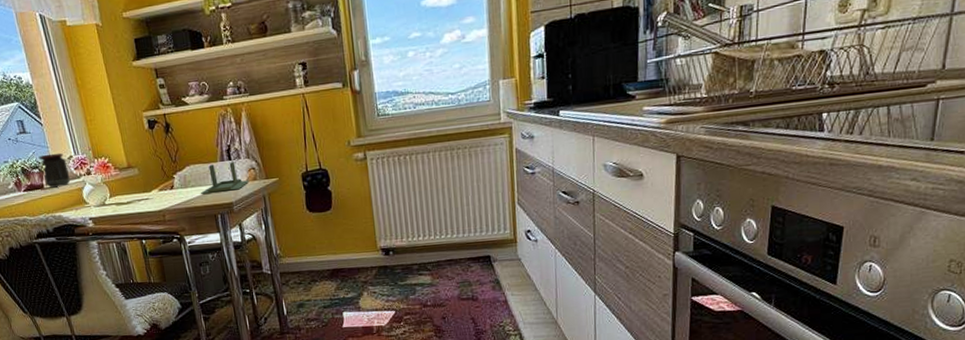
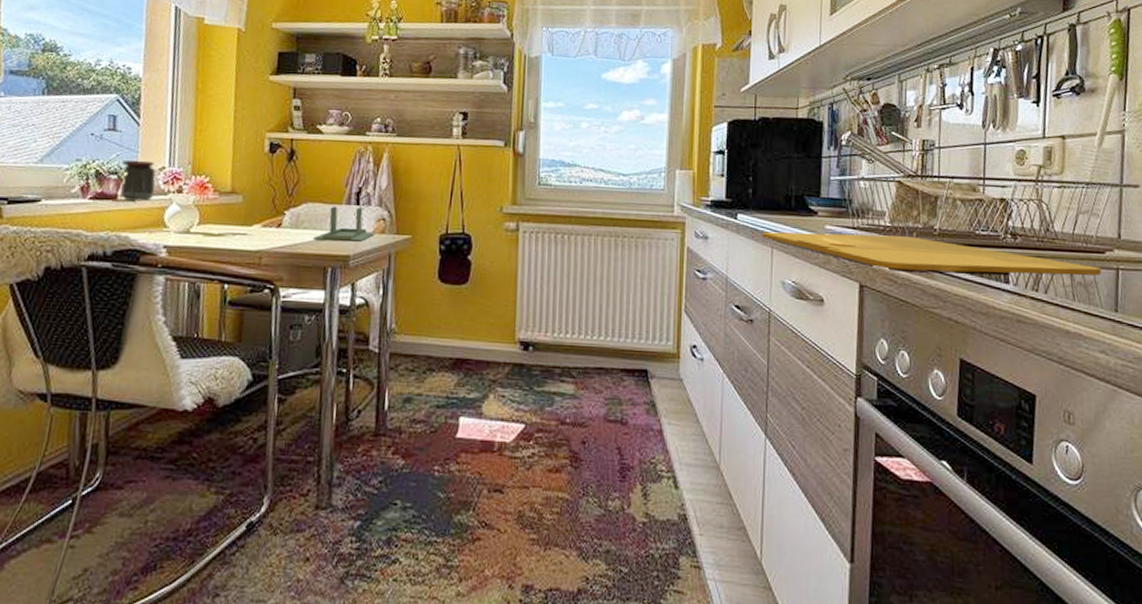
cutting board: none [583,100,921,138] -> present [762,231,1102,277]

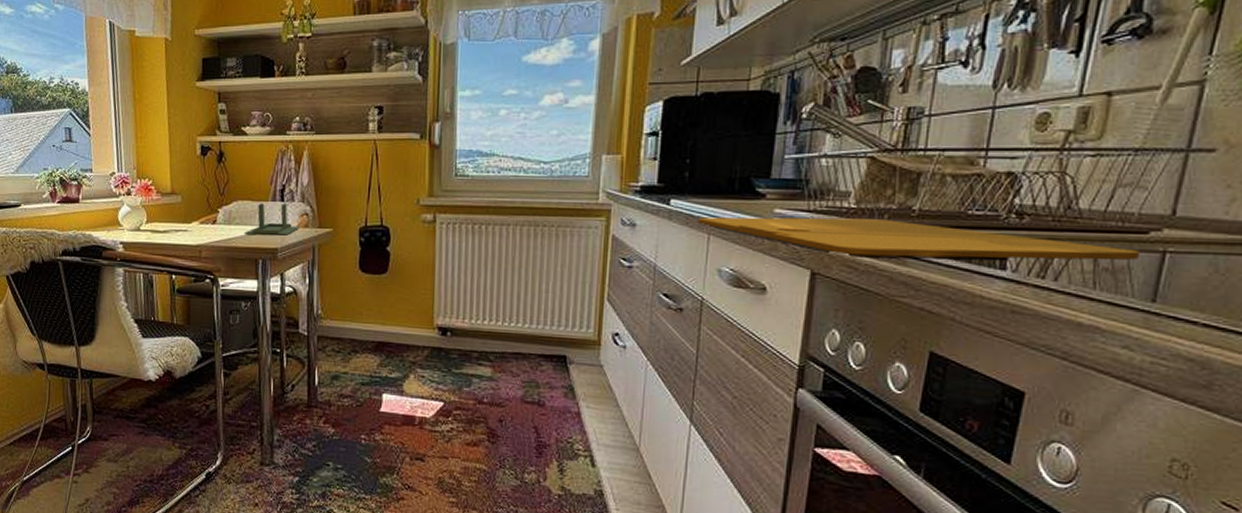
jar: present [121,160,156,202] -> none [80,167,109,204]

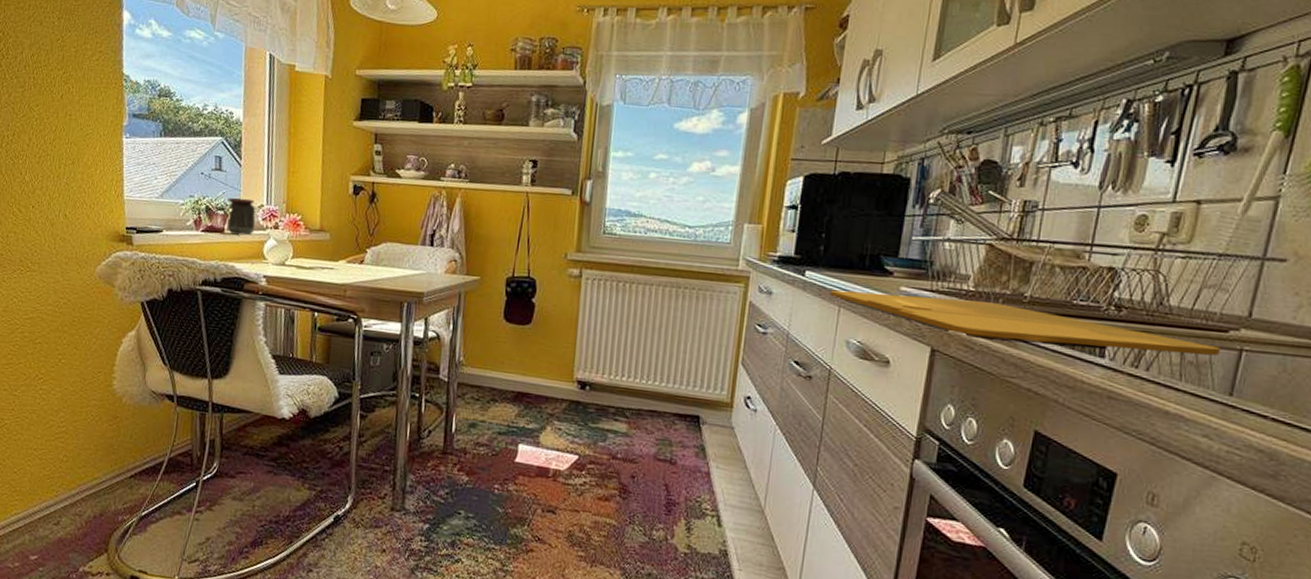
jar: none [80,167,109,204] -> present [227,197,256,236]
napkin holder: present [245,203,300,235] -> none [392,246,448,280]

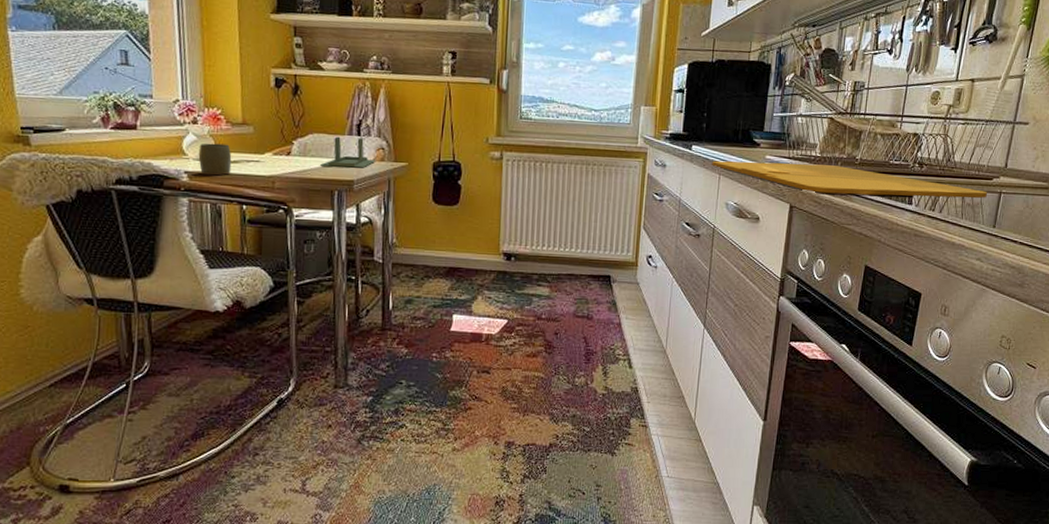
jar: present [227,197,256,236] -> none [138,93,172,132]
mug: none [277,248,308,282] -> present [198,143,232,176]
napkin holder: none [392,246,448,280] -> present [320,136,376,168]

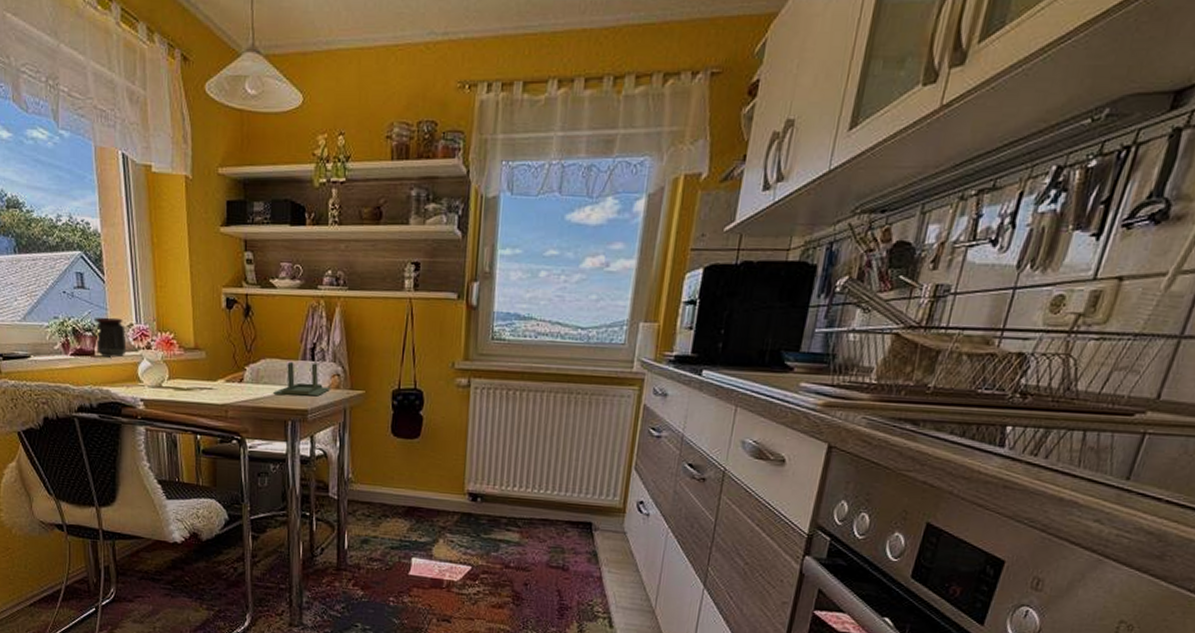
jar: none [138,93,172,132] -> present [95,317,127,358]
mug: present [198,143,232,176] -> none [153,369,185,404]
cutting board: present [712,160,988,199] -> none [727,388,1124,441]

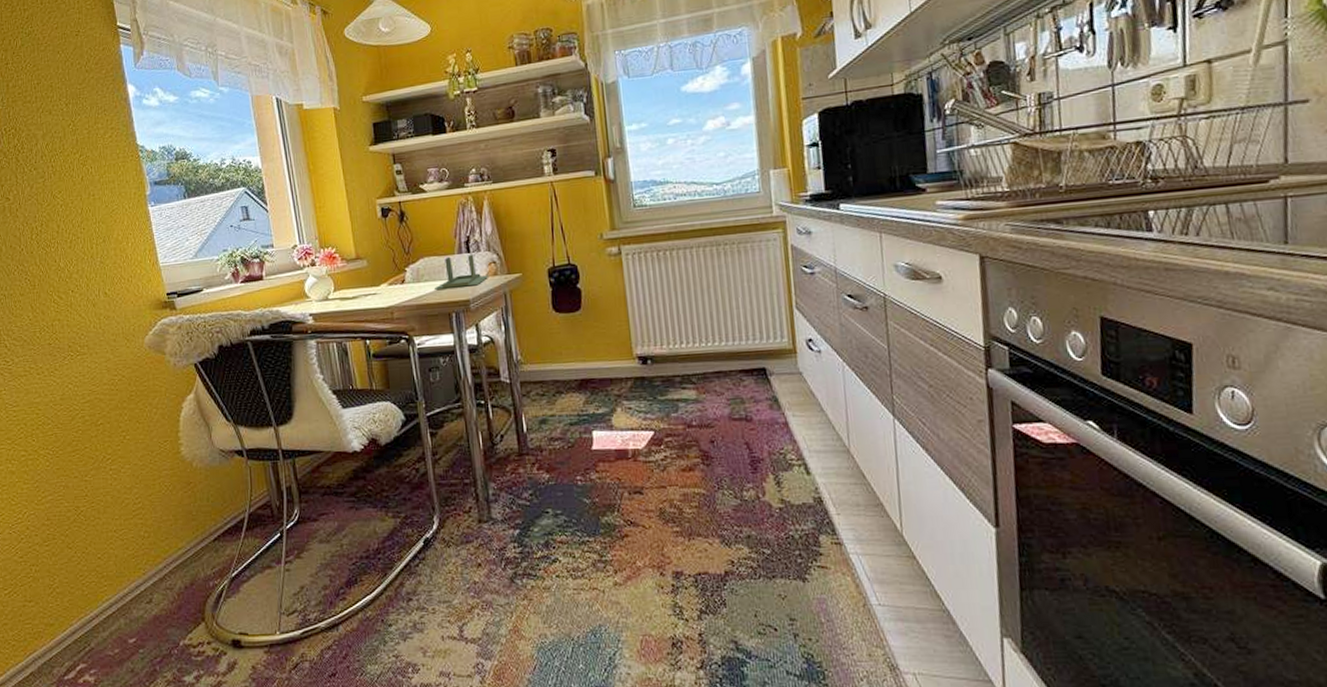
jar: present [95,317,127,358] -> none [261,241,293,280]

